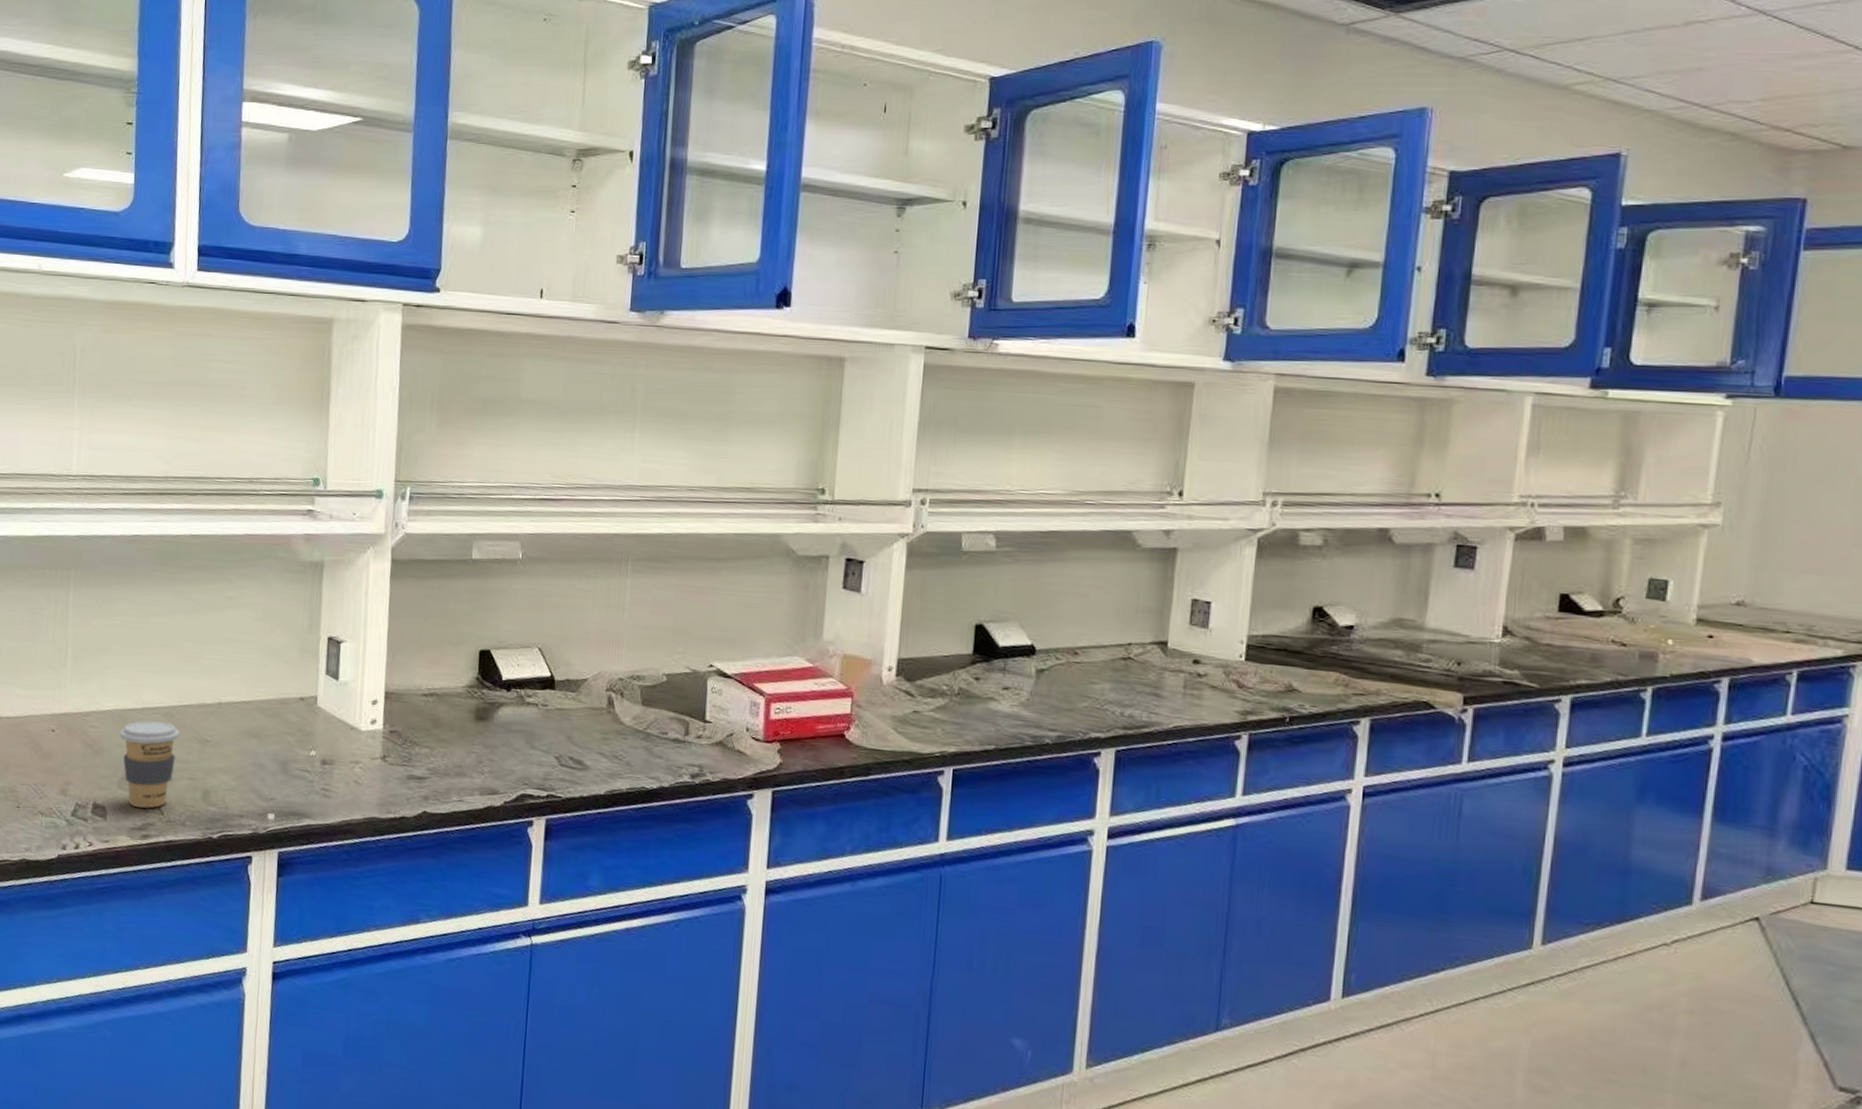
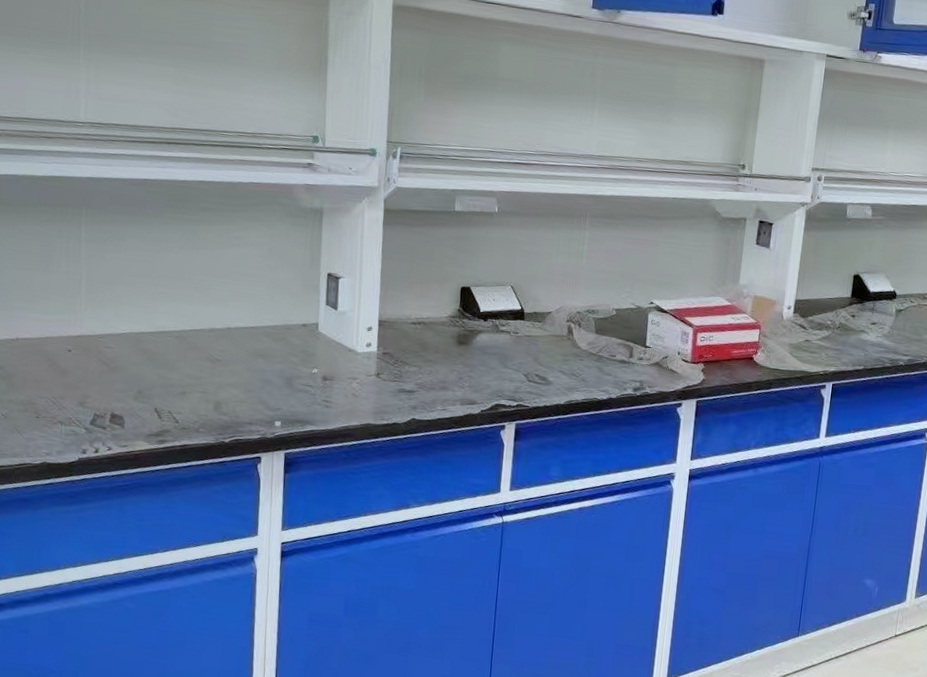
coffee cup: present [119,721,180,809] -> none [134,343,192,418]

